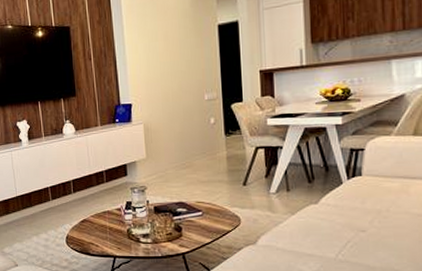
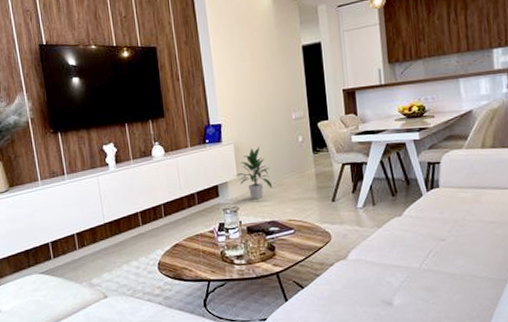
indoor plant: none [144,127,182,180] -> present [235,147,273,200]

